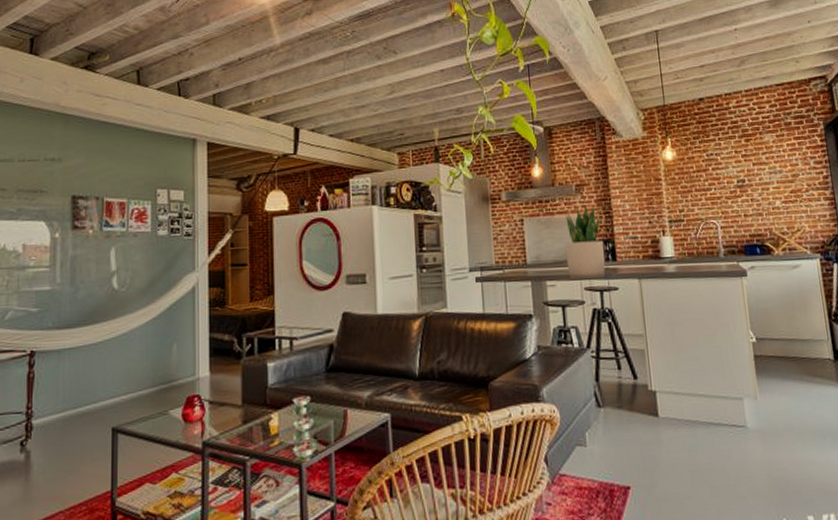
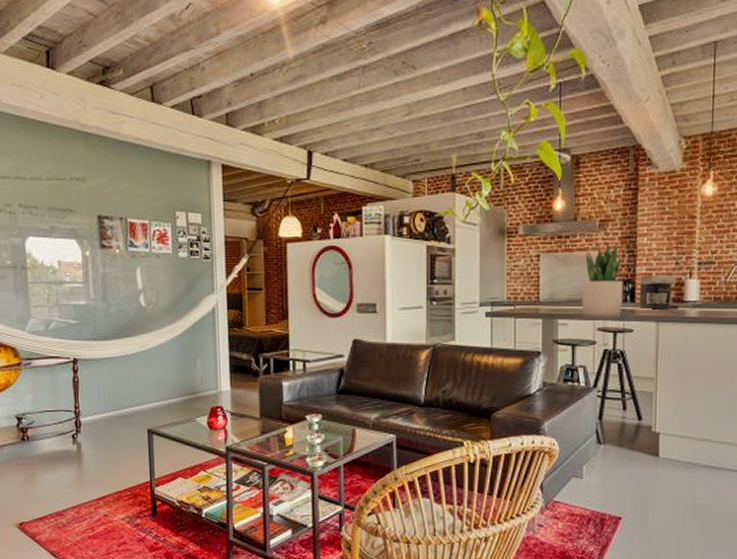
coffee maker: none [618,233,658,268] -> present [639,275,680,310]

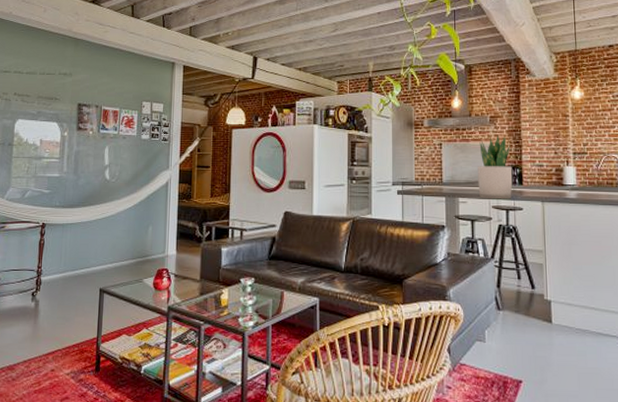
coffee maker: present [639,275,680,310] -> none [525,163,560,192]

